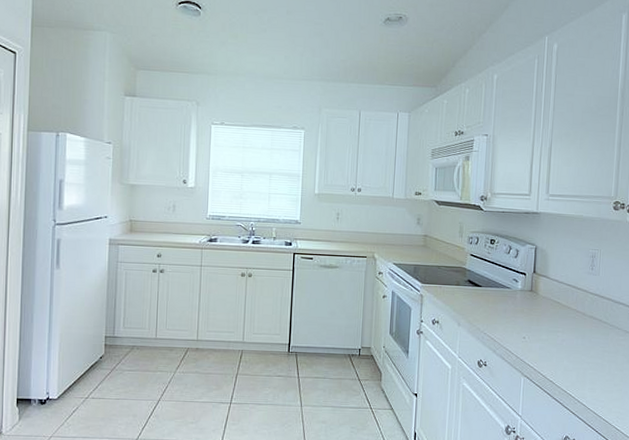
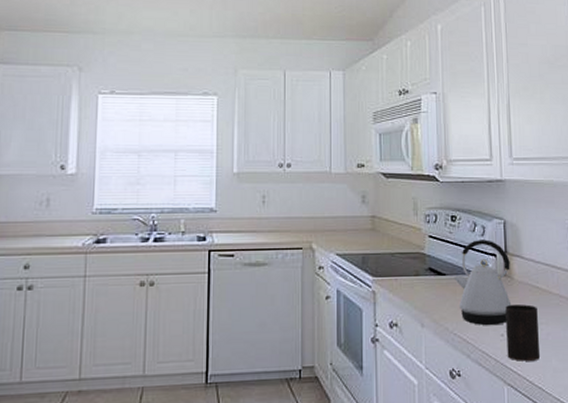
kettle: none [488,260,537,330] -> present [454,239,512,326]
cup: none [526,314,556,361] -> present [505,304,540,362]

